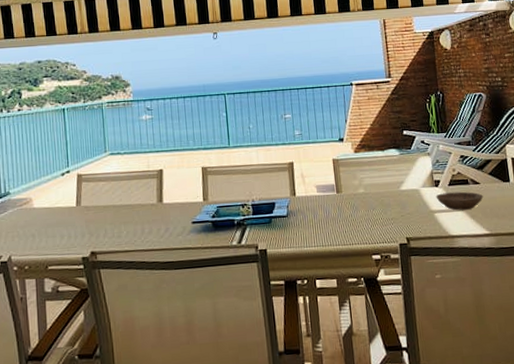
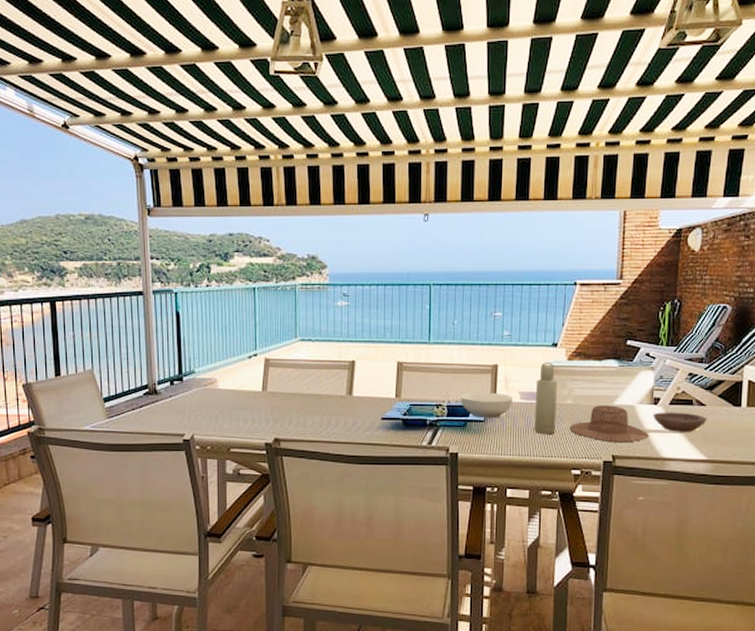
bowl: none [263,188,311,214] -> present [461,392,514,418]
bottle: none [329,155,353,224] -> present [534,361,558,435]
sunhat: none [365,191,436,226] -> present [570,405,649,443]

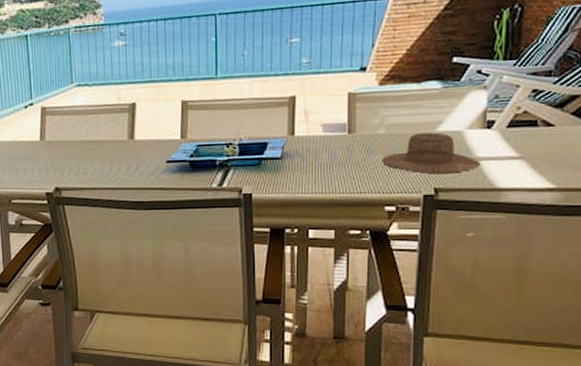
bowl: present [461,392,514,418] -> none [254,126,315,156]
bottle: present [534,361,558,435] -> none [340,88,368,170]
bowl: present [652,412,707,432] -> none [485,135,556,158]

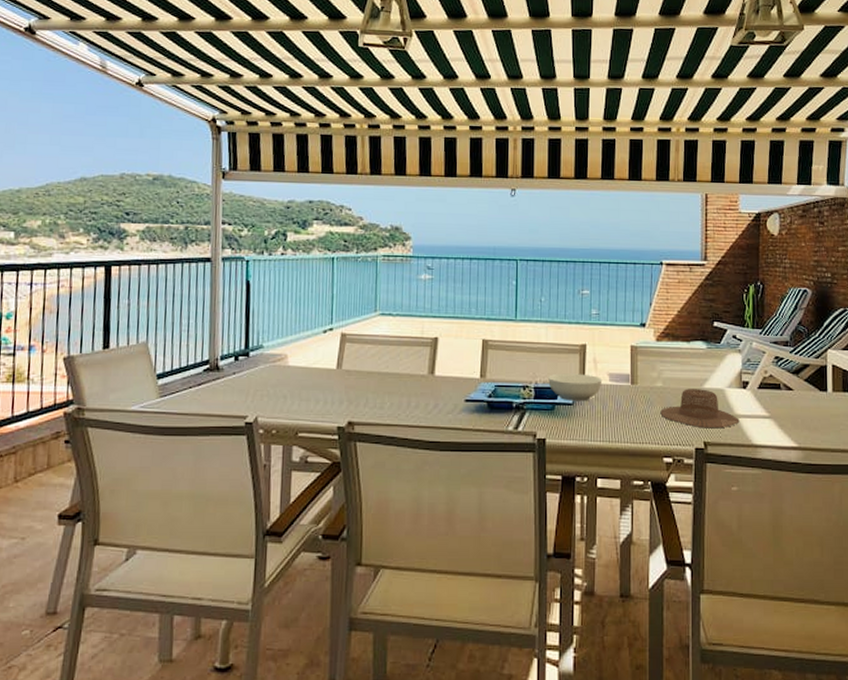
bowl: none [254,126,315,156] -> present [548,373,603,402]

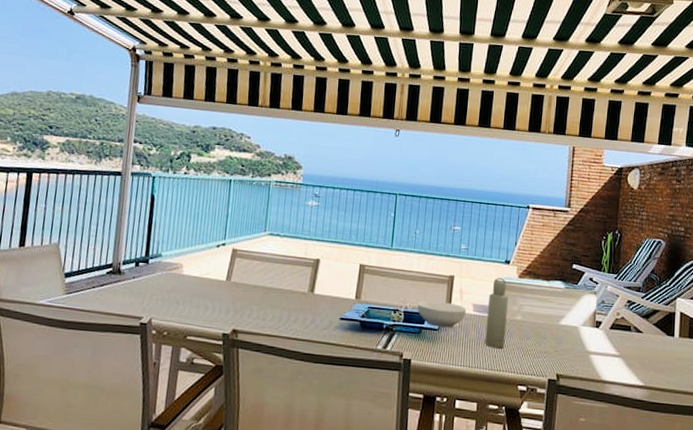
bottle: none [624,342,647,420] -> present [485,277,509,349]
sunhat: present [660,389,740,429] -> none [518,324,591,363]

